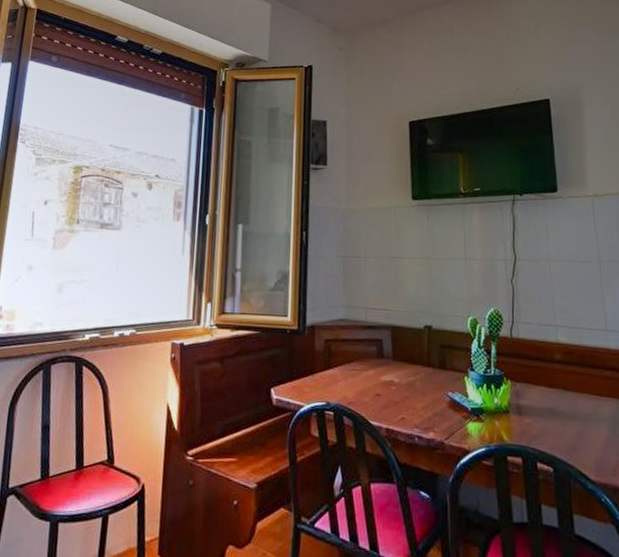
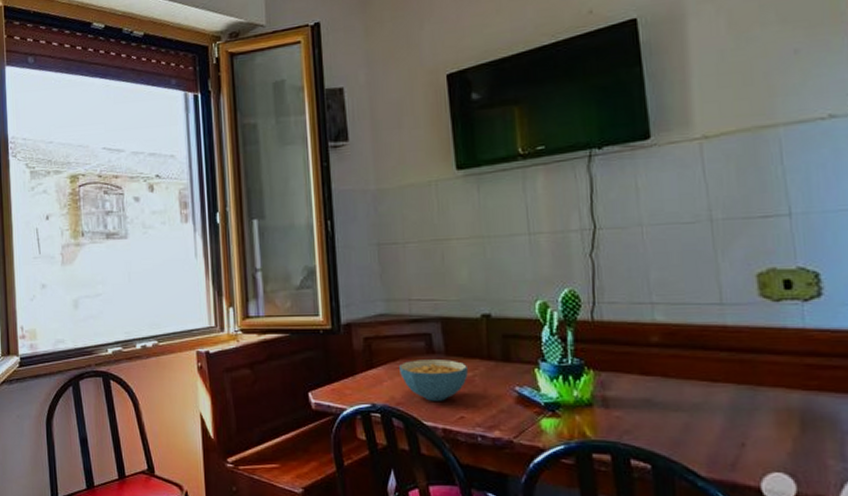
cereal bowl: none [352,363,411,402] -> present [398,359,469,401]

